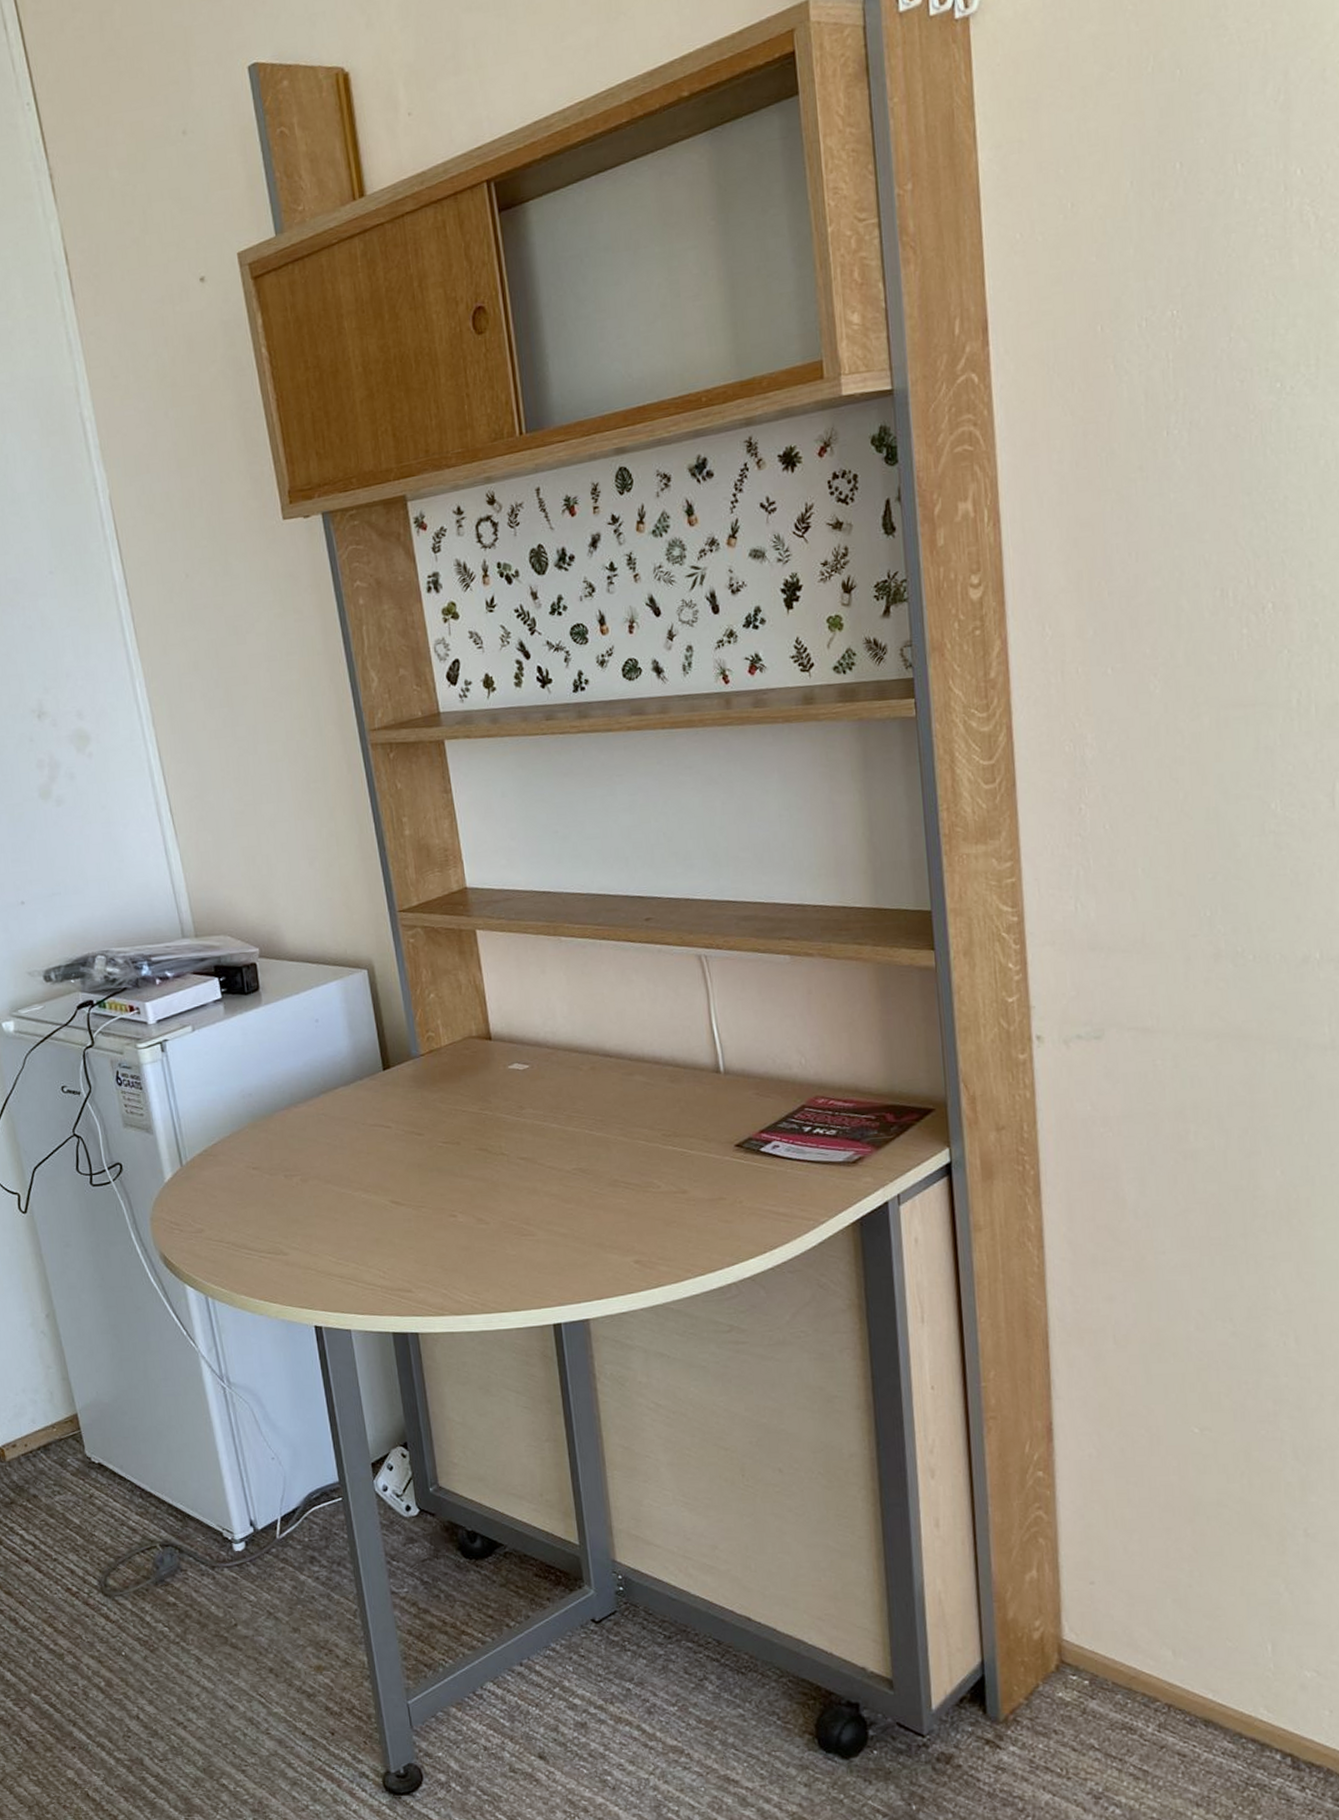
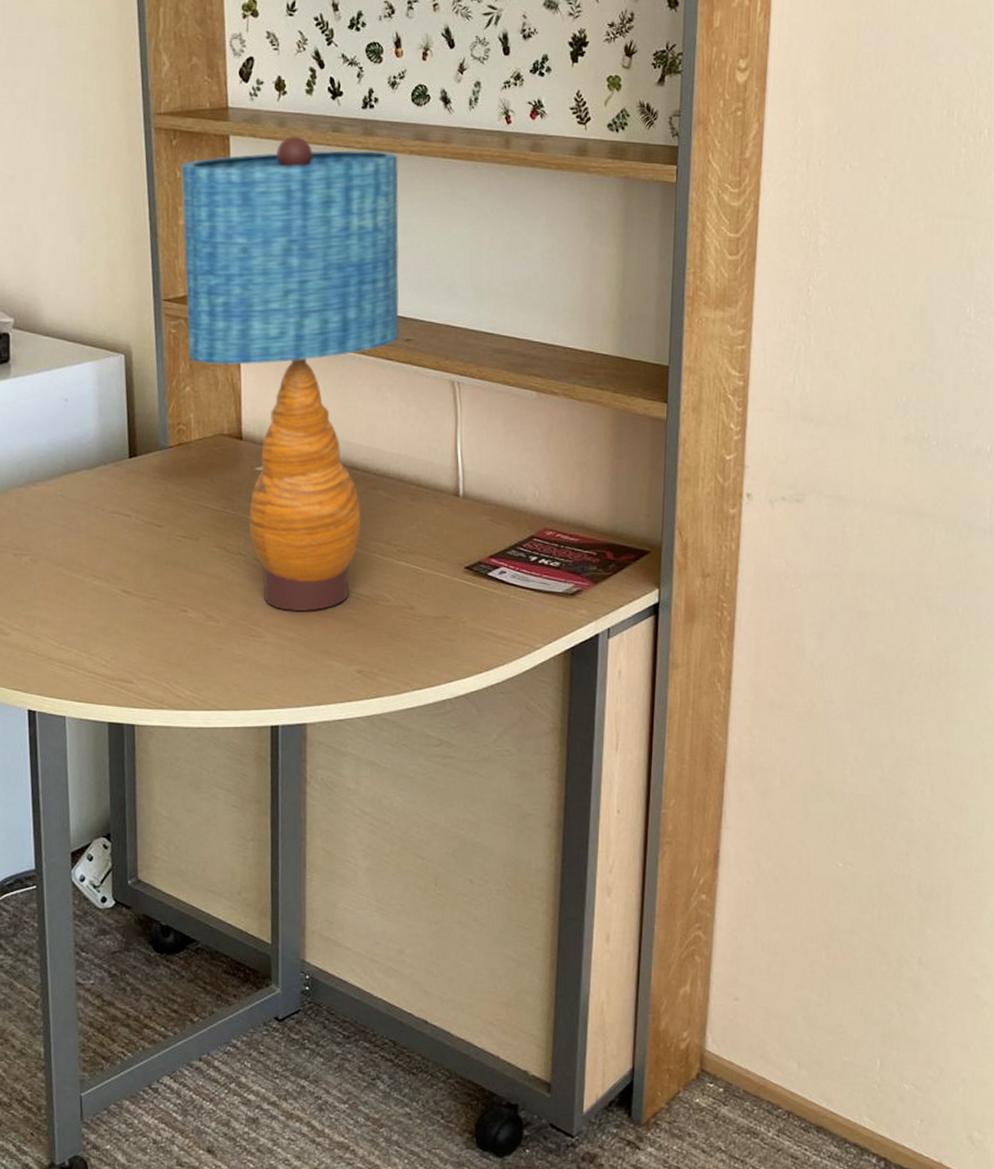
table lamp: none [400,730,638,1207] -> present [180,136,400,611]

